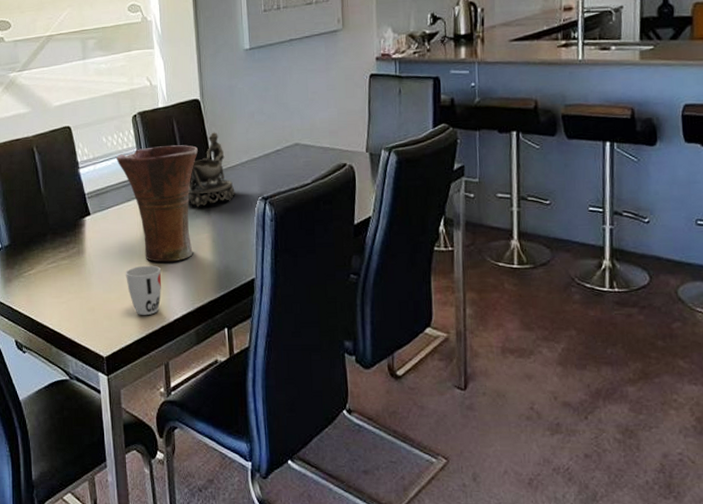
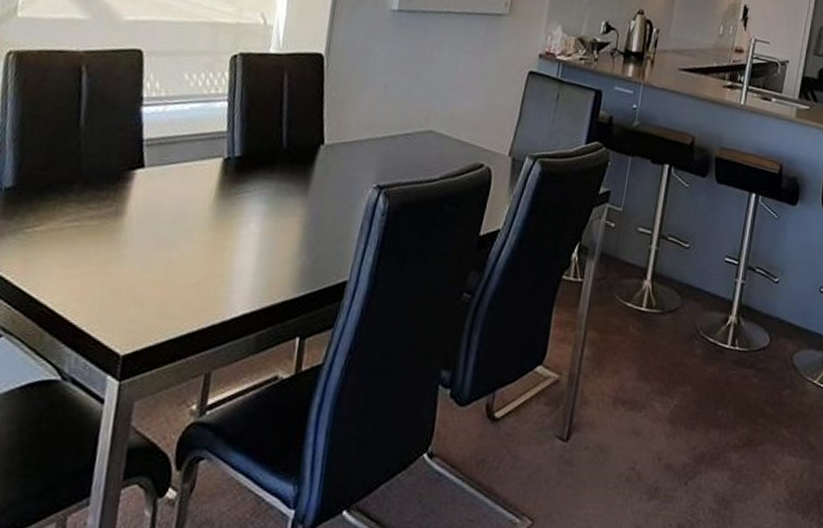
vase: present [116,145,198,263] -> none [197,97,309,245]
cup: present [126,265,161,315] -> none [175,243,227,308]
decorative bowl: present [187,132,235,207] -> none [282,96,346,183]

